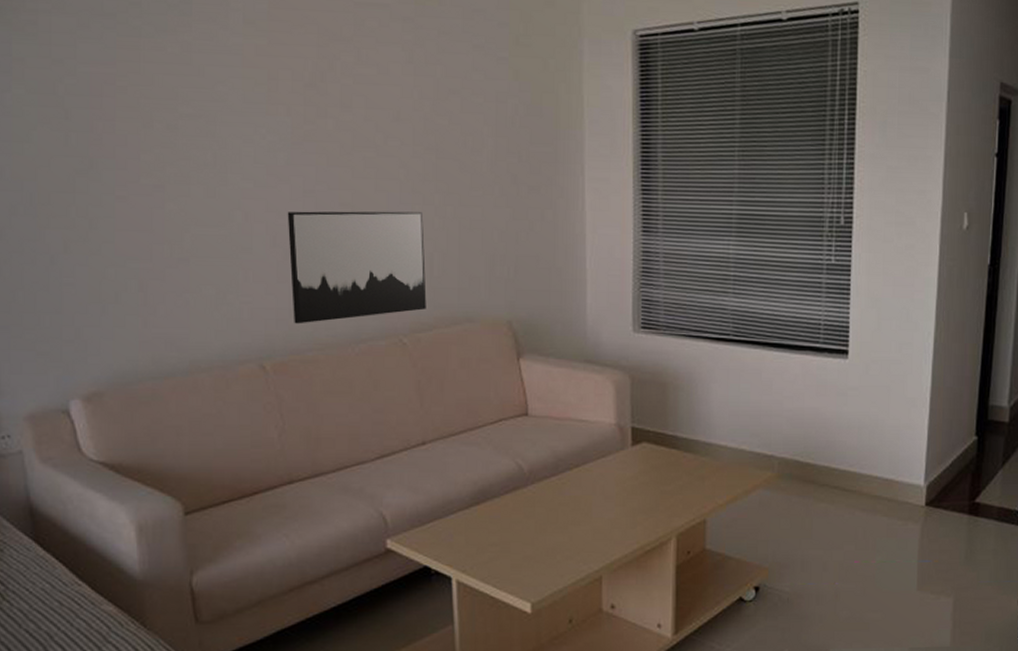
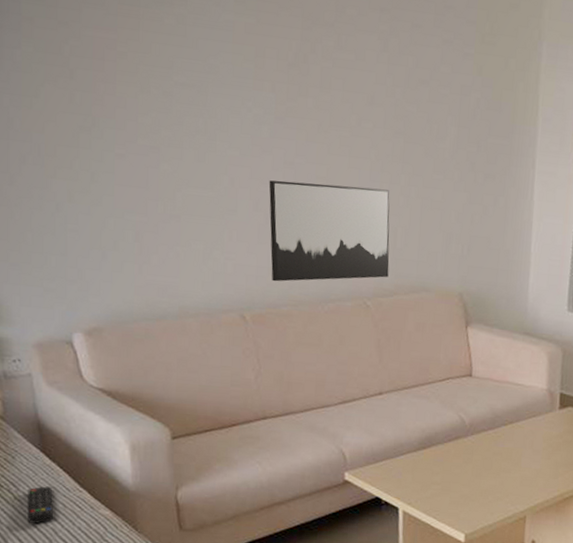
remote control: none [18,582,49,627] -> present [27,486,54,524]

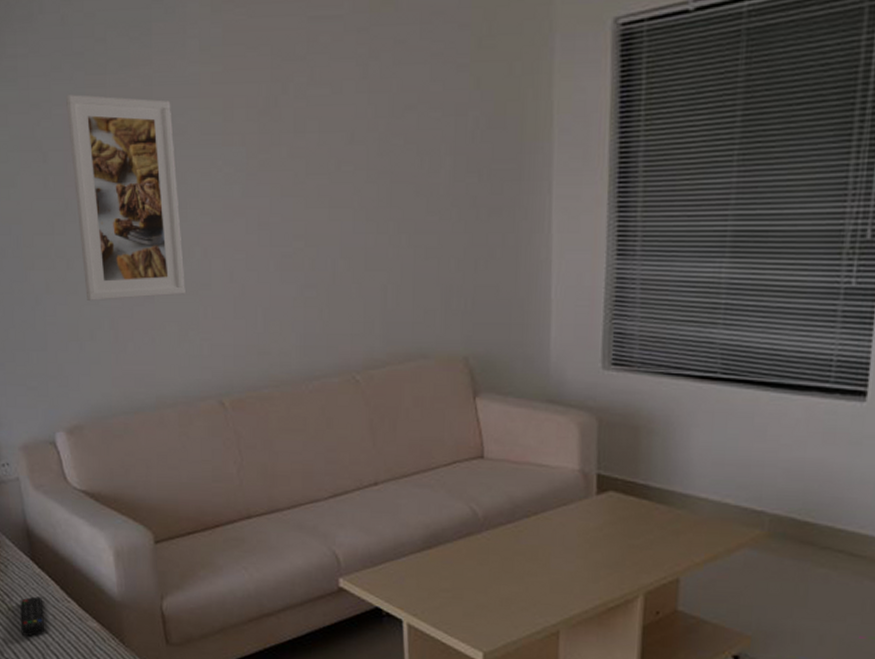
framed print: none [96,19,212,217] -> present [65,94,185,301]
wall art: present [269,180,390,282] -> none [243,240,380,361]

